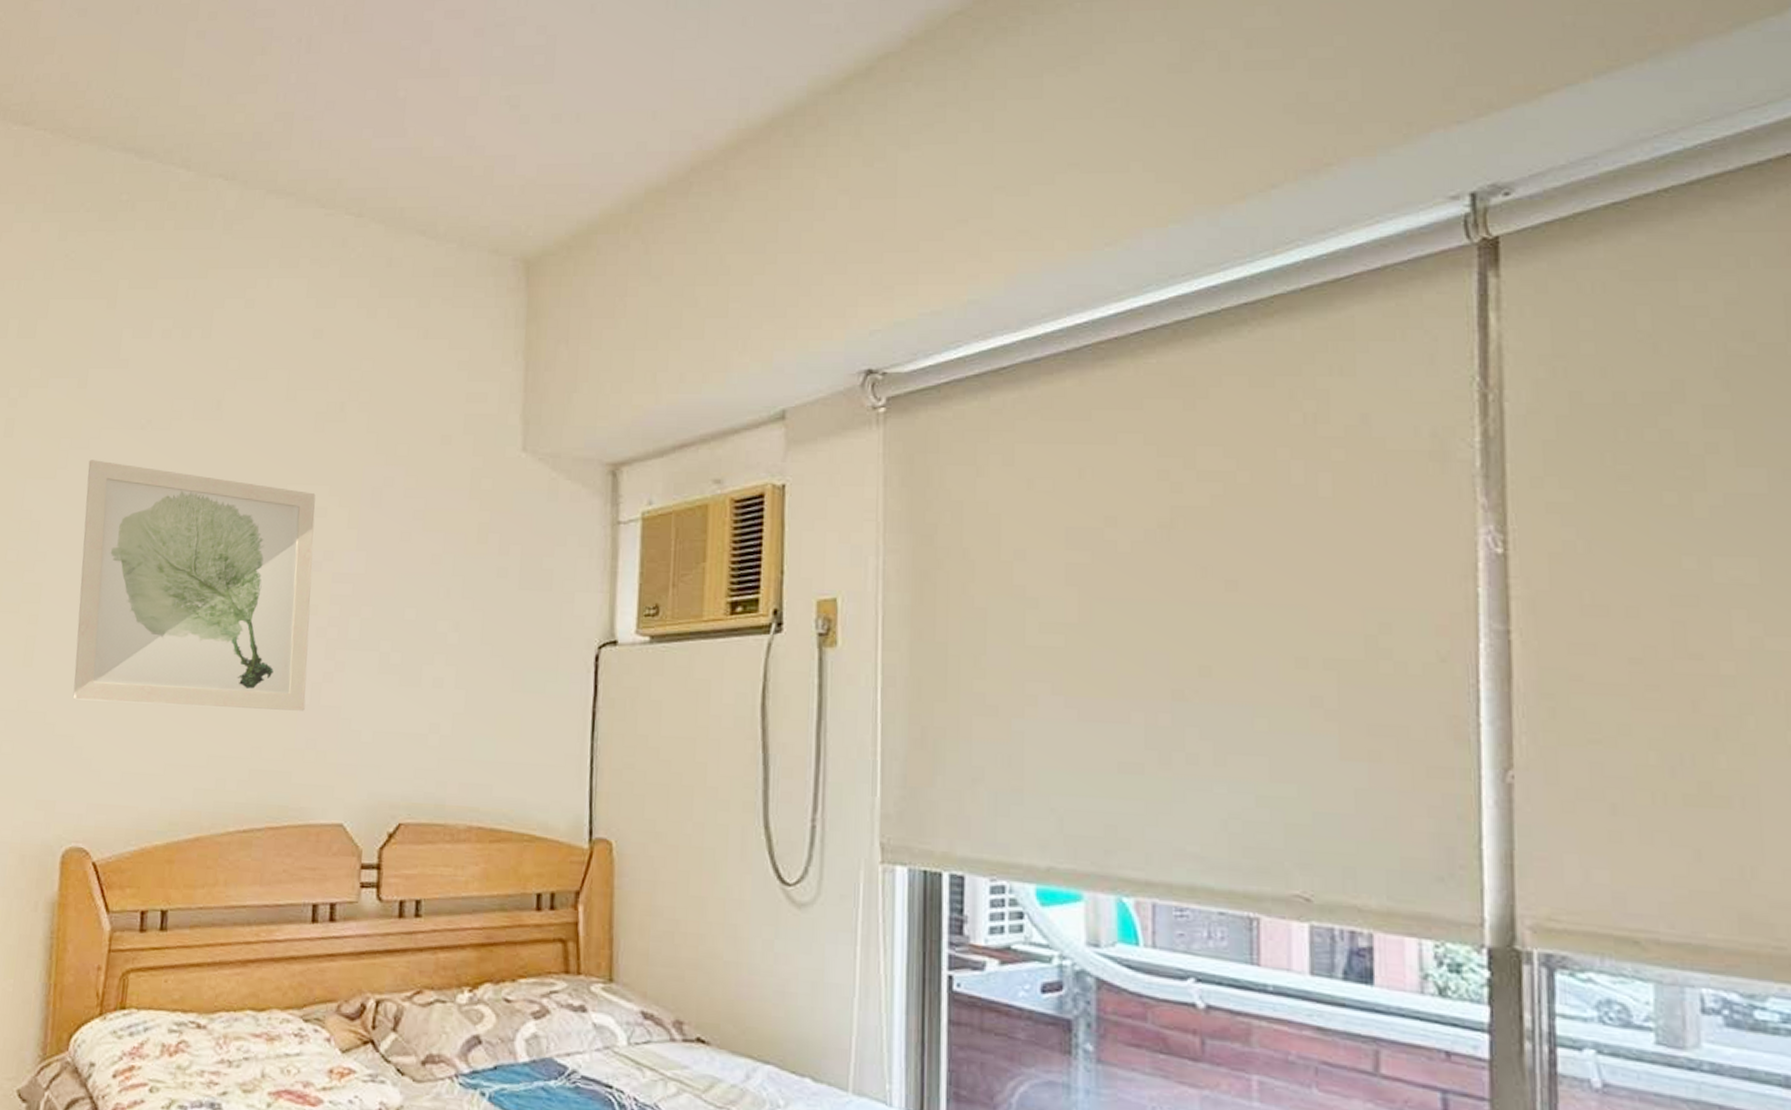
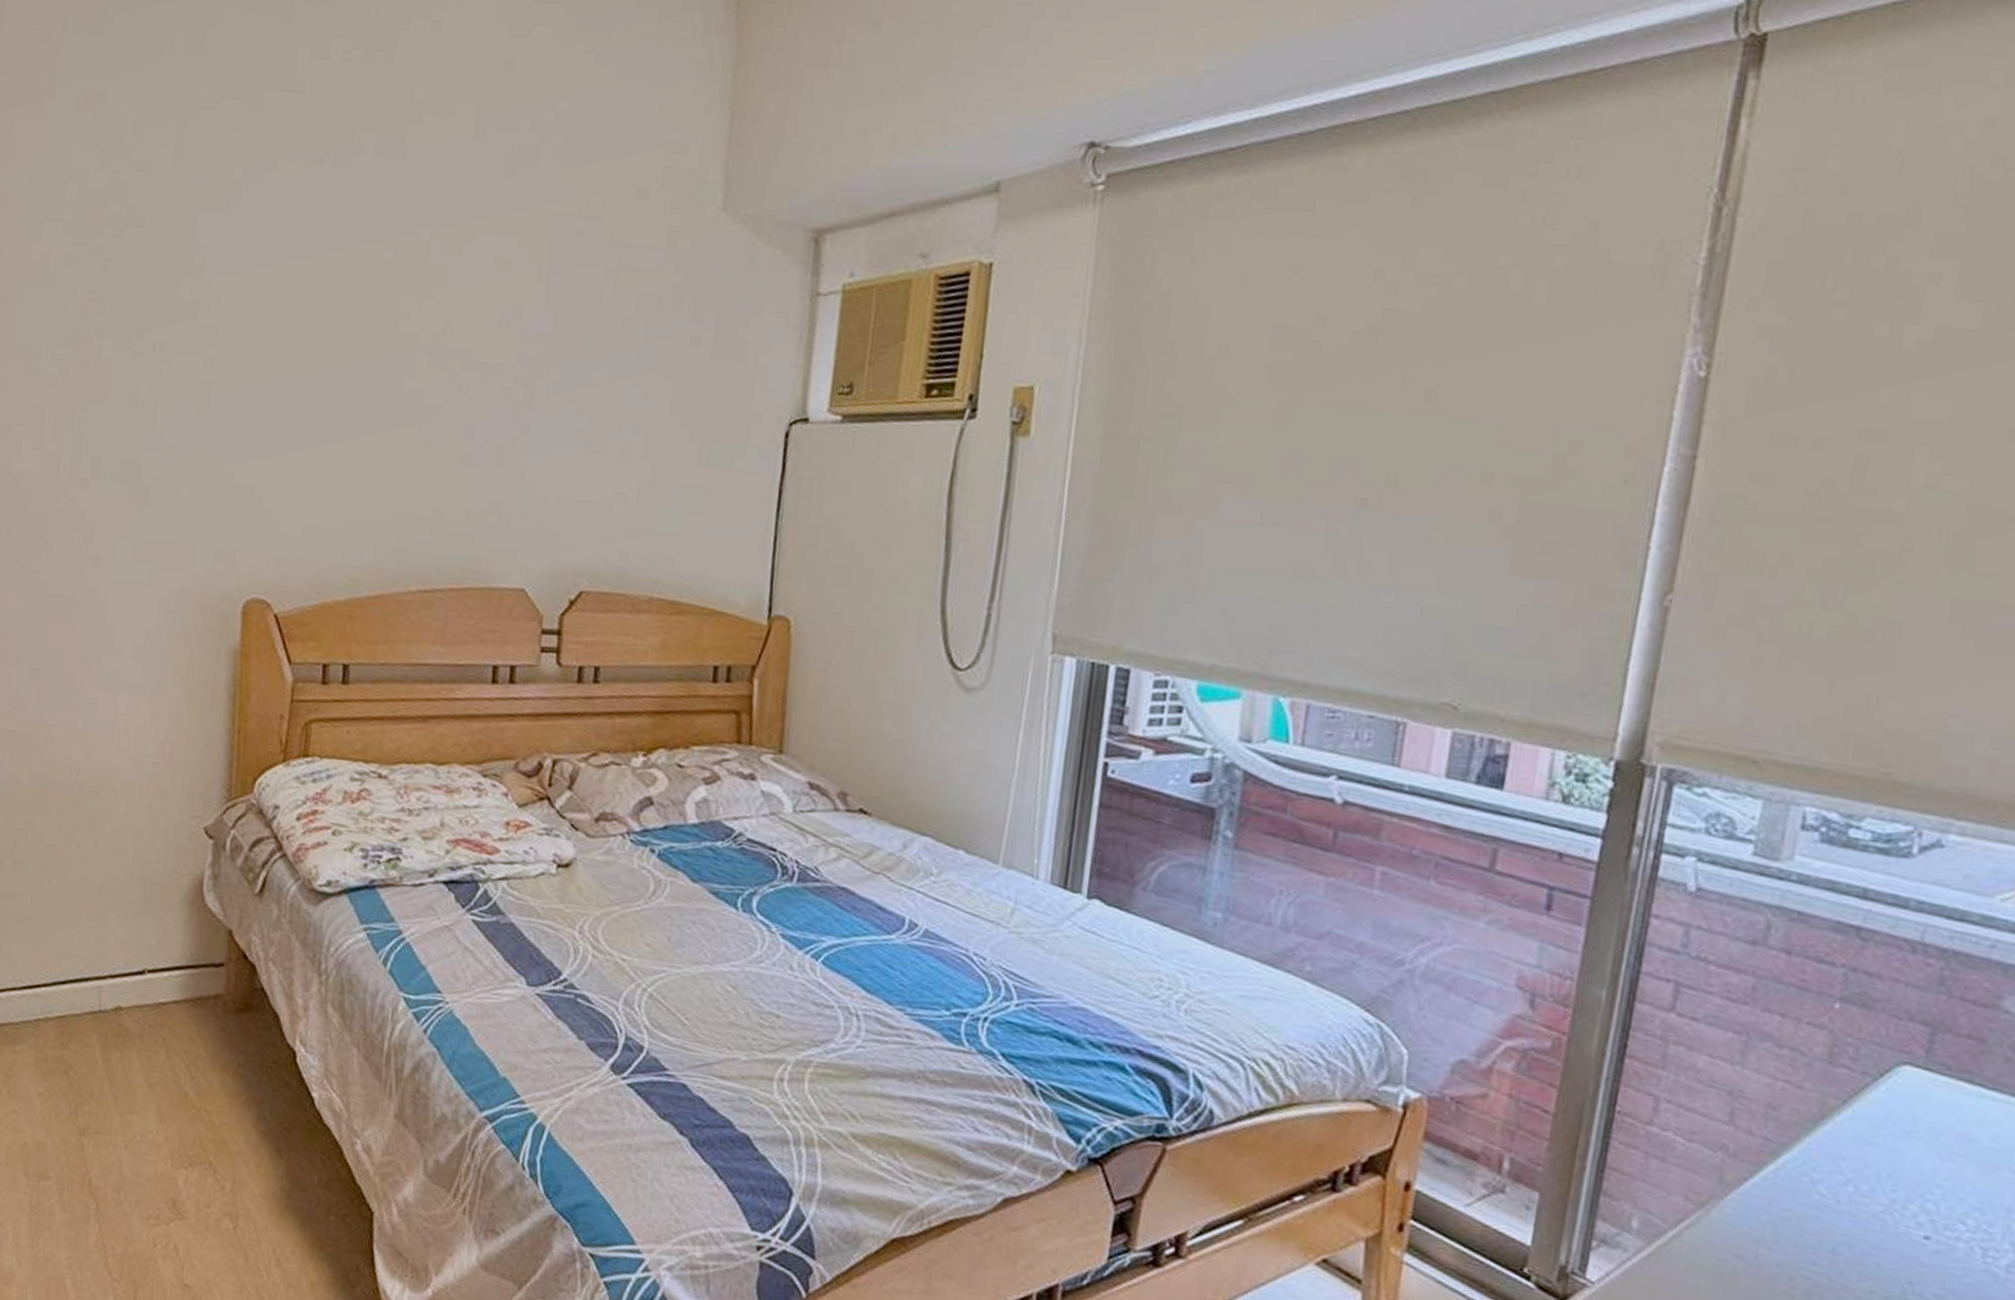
wall art: present [73,460,316,711] -> none [251,193,504,474]

